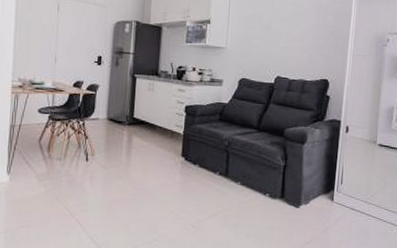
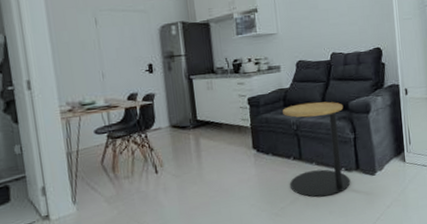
side table: none [211,121,279,219] -> present [283,101,351,198]

